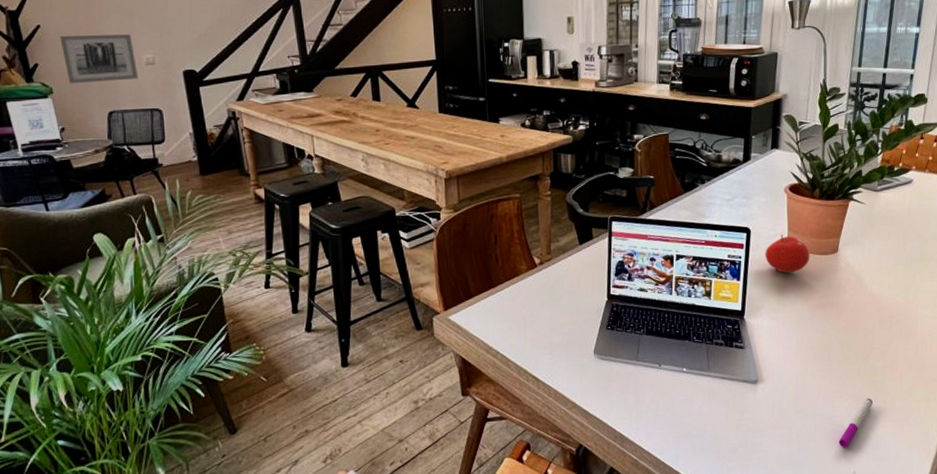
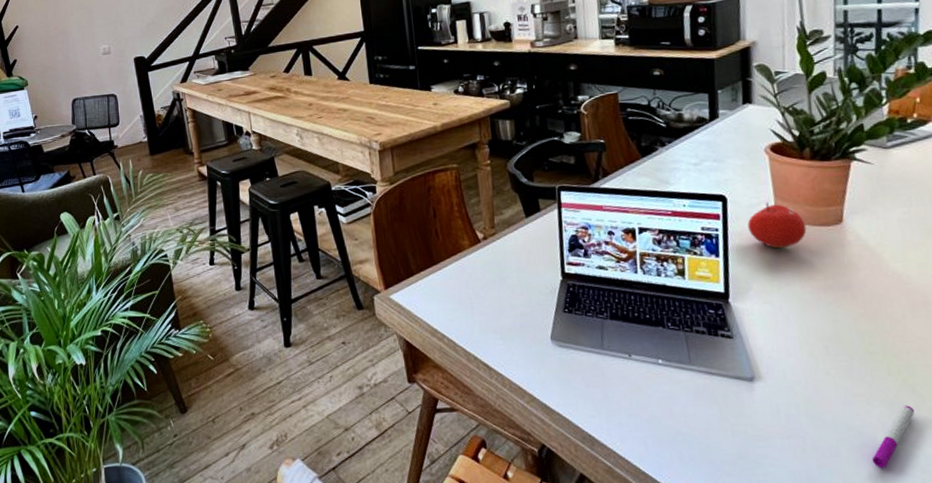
wall art: present [60,34,139,84] -> none [34,28,97,76]

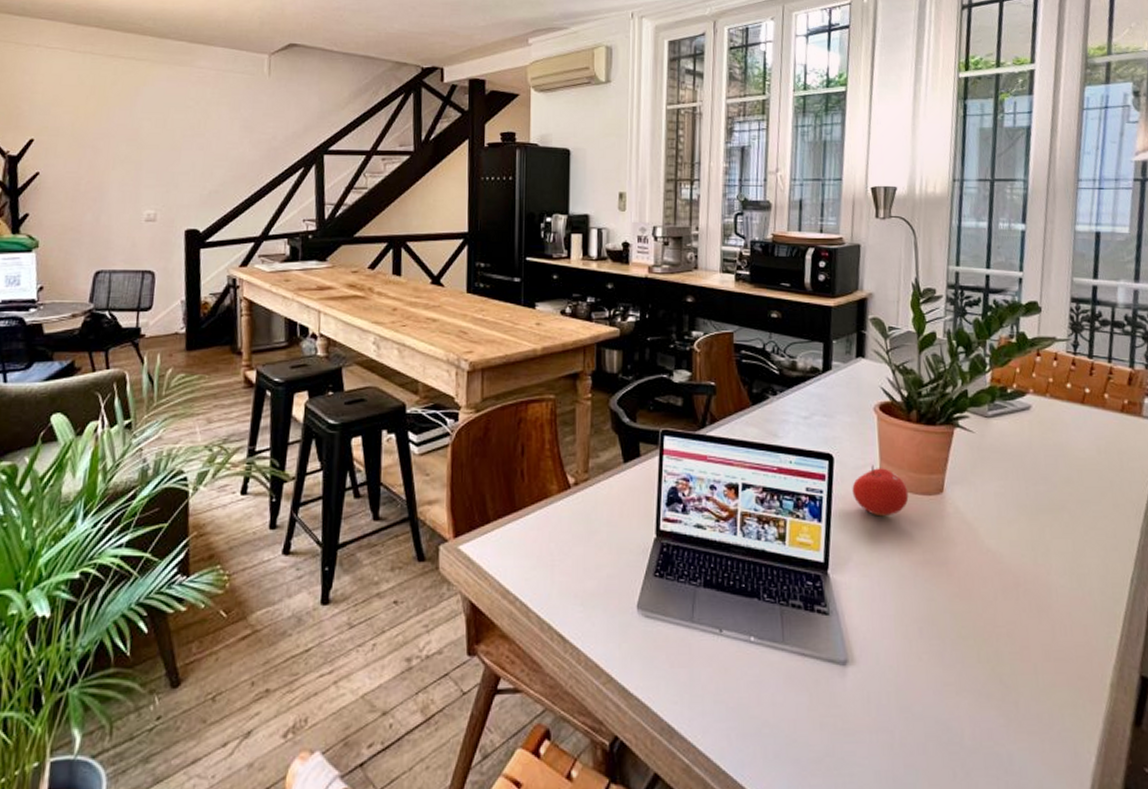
pen: present [871,405,914,469] -> none [958,697,1001,769]

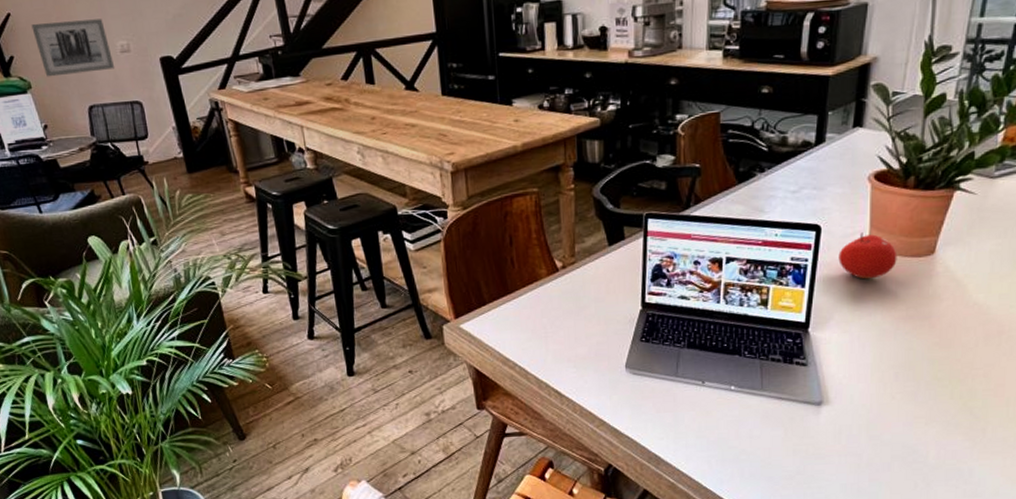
wall art: none [57,186,136,238] -> present [31,19,115,77]

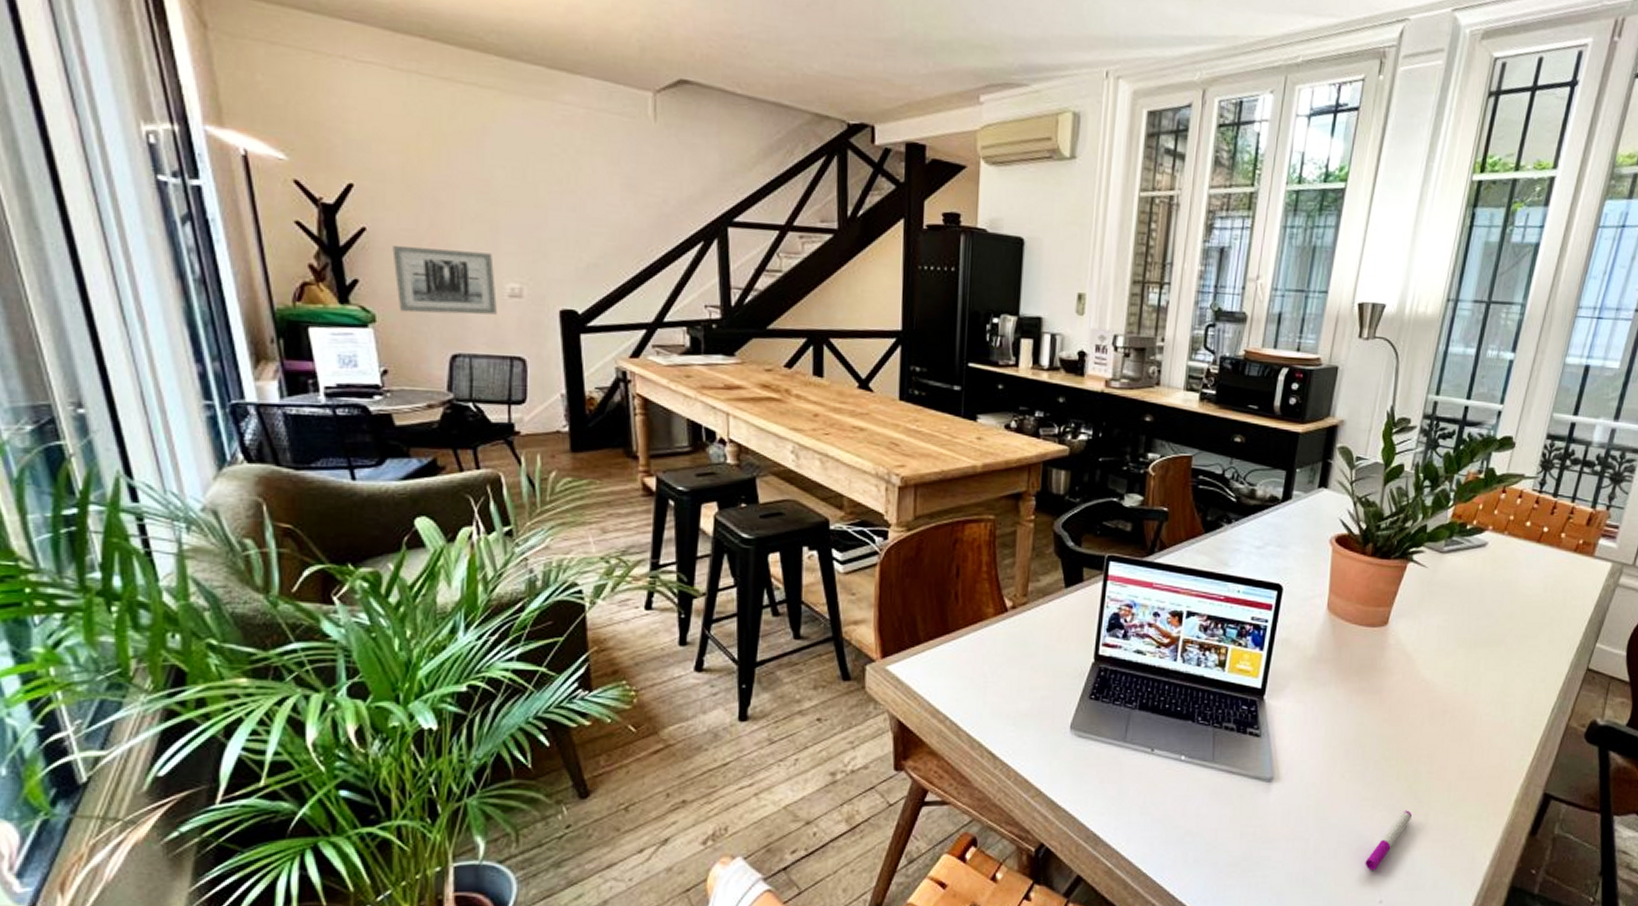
fruit: present [838,232,897,280] -> none [1297,596,1353,647]
pen: none [920,425,968,481] -> present [1365,810,1412,871]

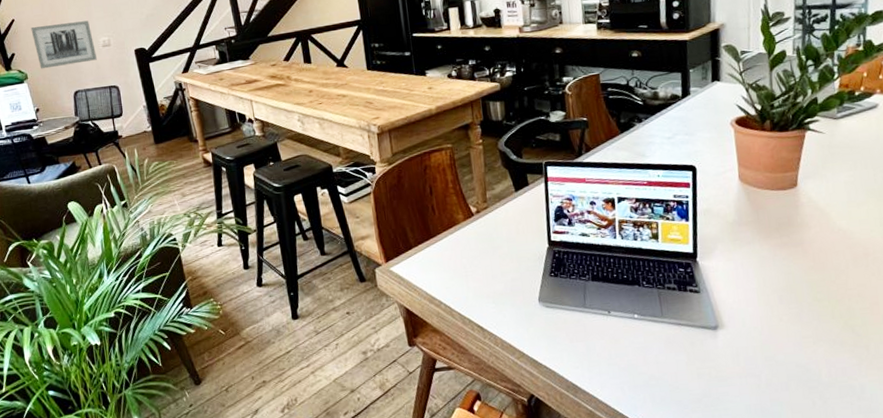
pen: present [1365,810,1412,871] -> none [816,343,853,399]

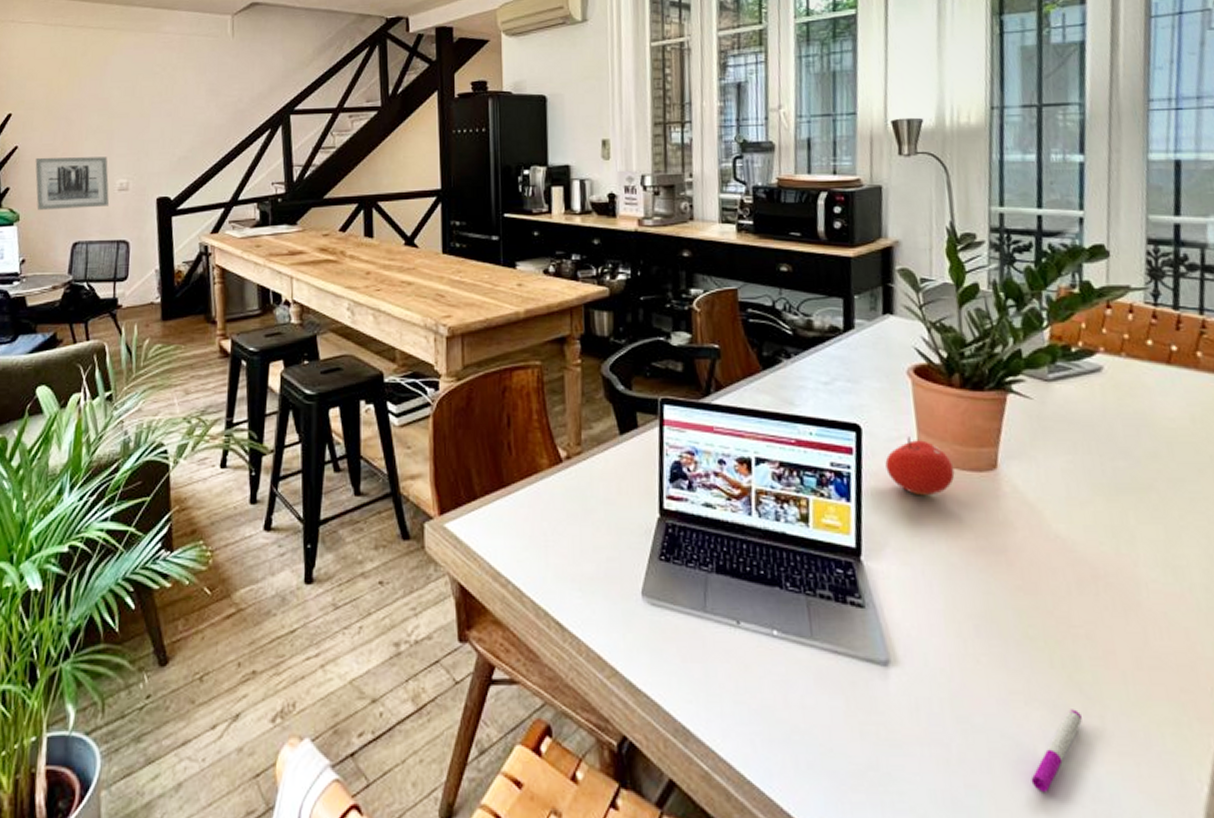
fruit: none [714,170,766,212] -> present [885,437,955,496]
pen: none [816,343,853,399] -> present [1031,709,1082,794]

